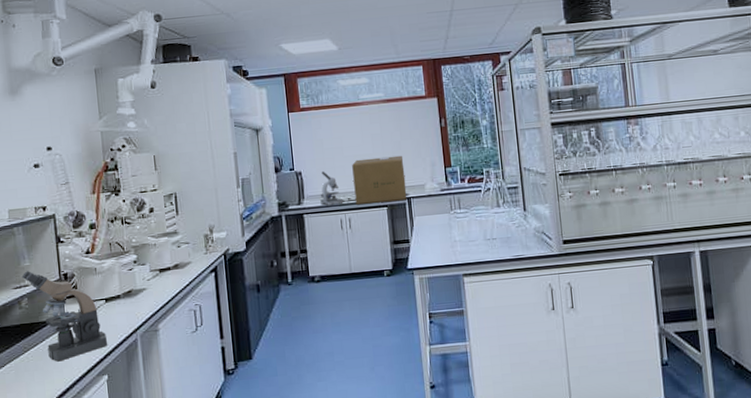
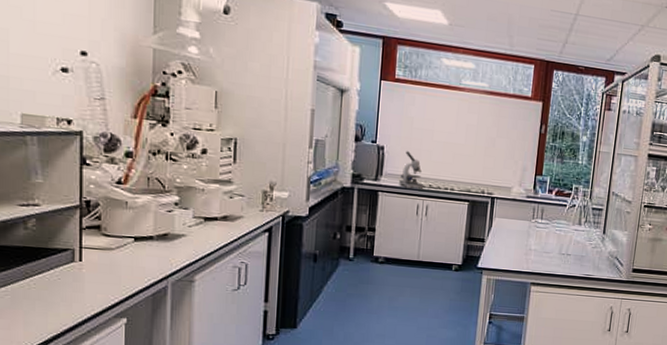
microscope: present [22,271,107,362] -> none [31,188,130,295]
box: present [352,155,407,206] -> none [436,147,496,199]

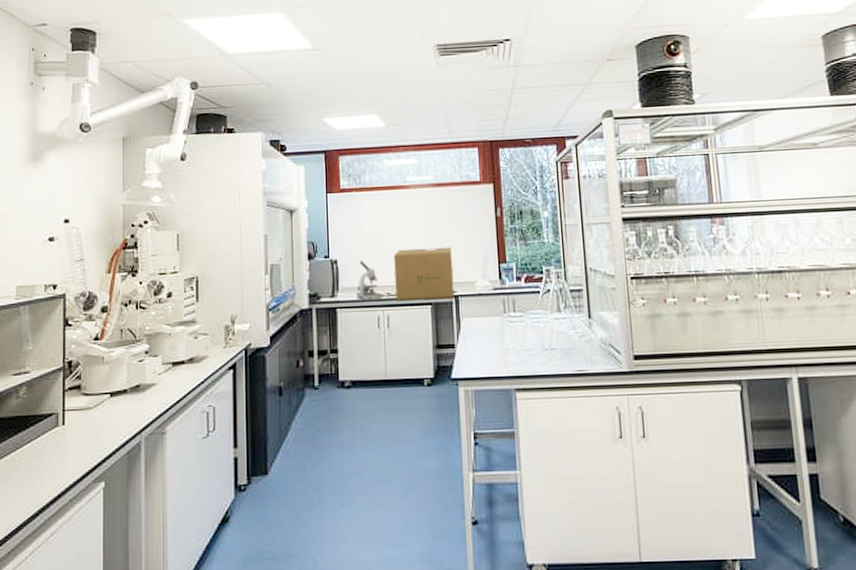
box: none [436,147,496,199] -> present [394,247,454,302]

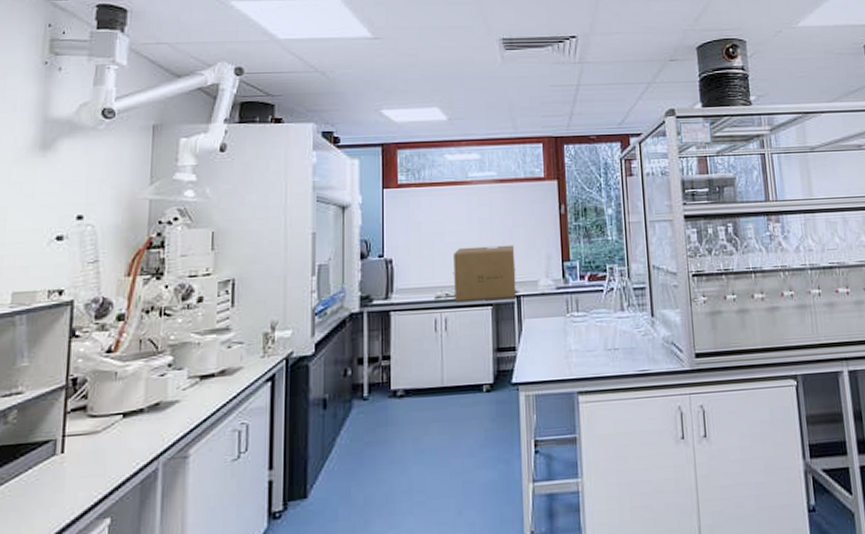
microscope: present [356,261,382,301] -> none [412,260,440,302]

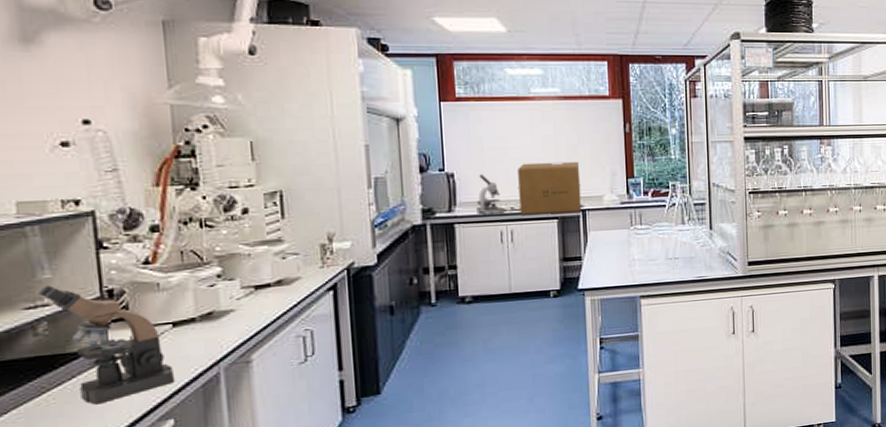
microscope: none [15,373,117,499] -> present [38,285,174,405]
microscope: none [412,260,440,302] -> present [476,174,505,215]

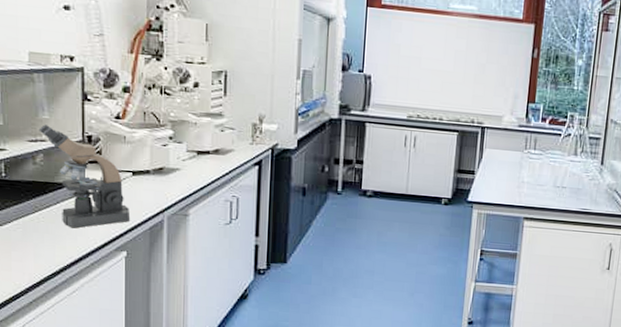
microscope: present [476,174,505,215] -> none [386,80,412,119]
box: present [518,161,582,216] -> none [425,75,486,128]

